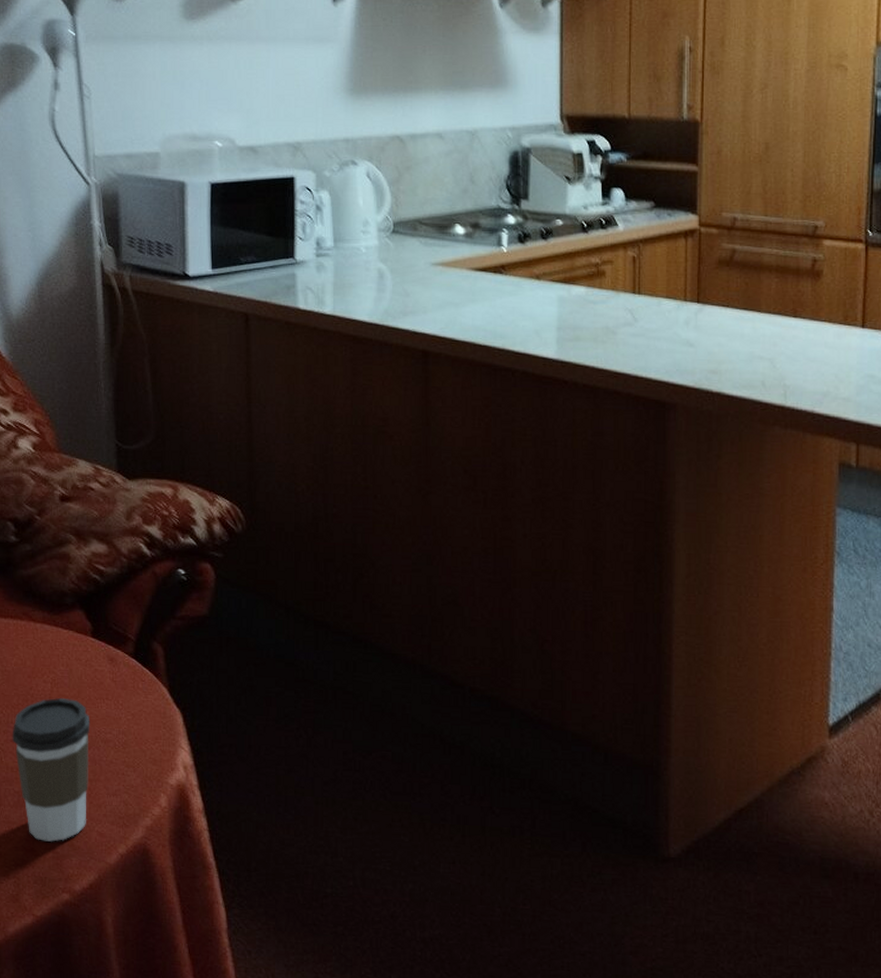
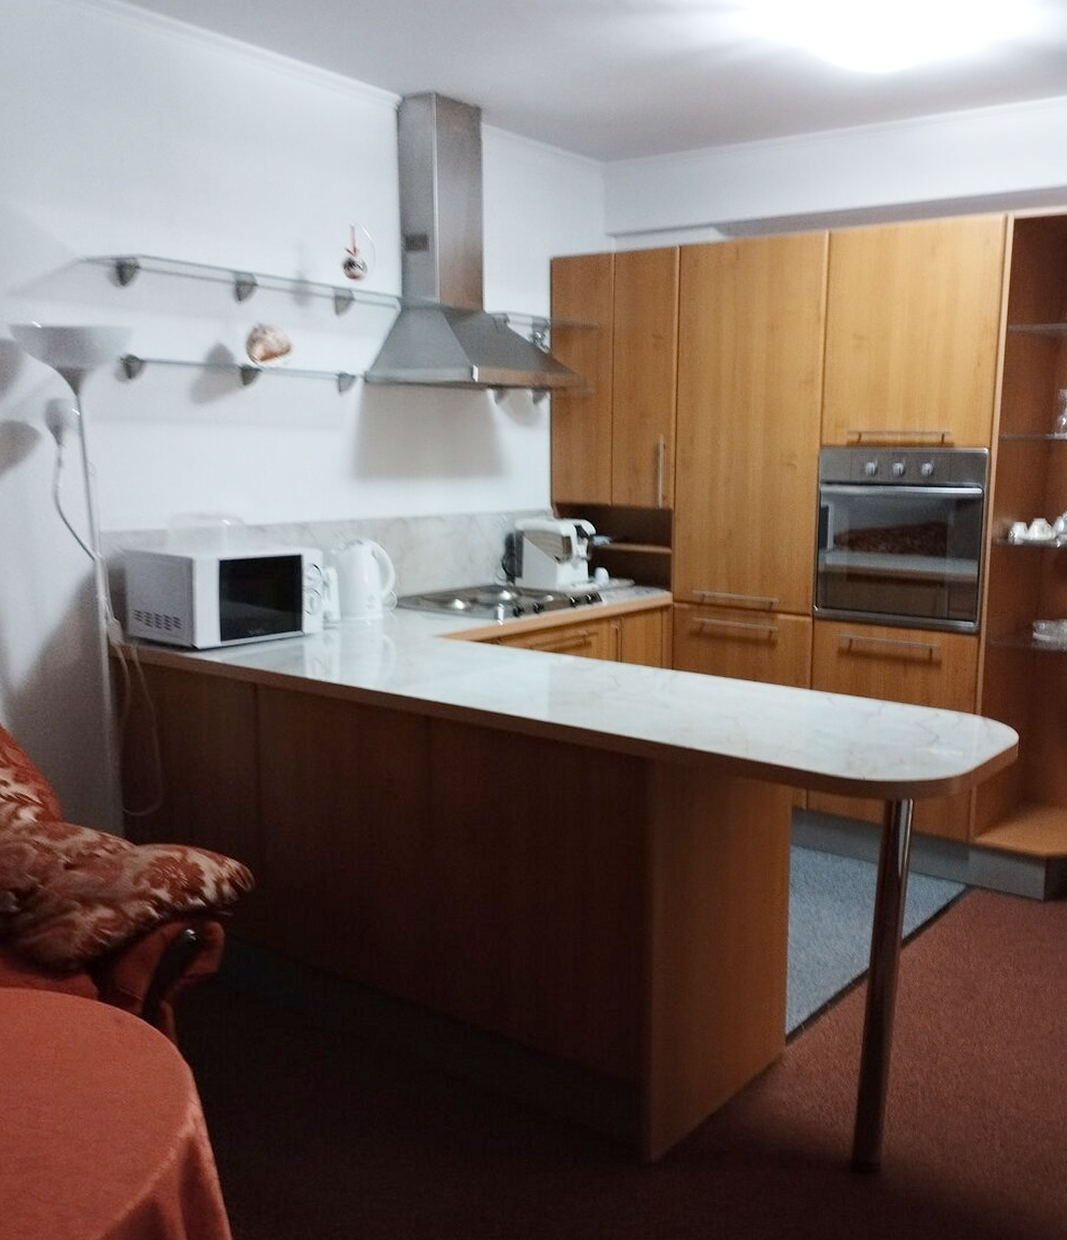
coffee cup: present [12,697,91,842] -> none [13,1062,97,1205]

